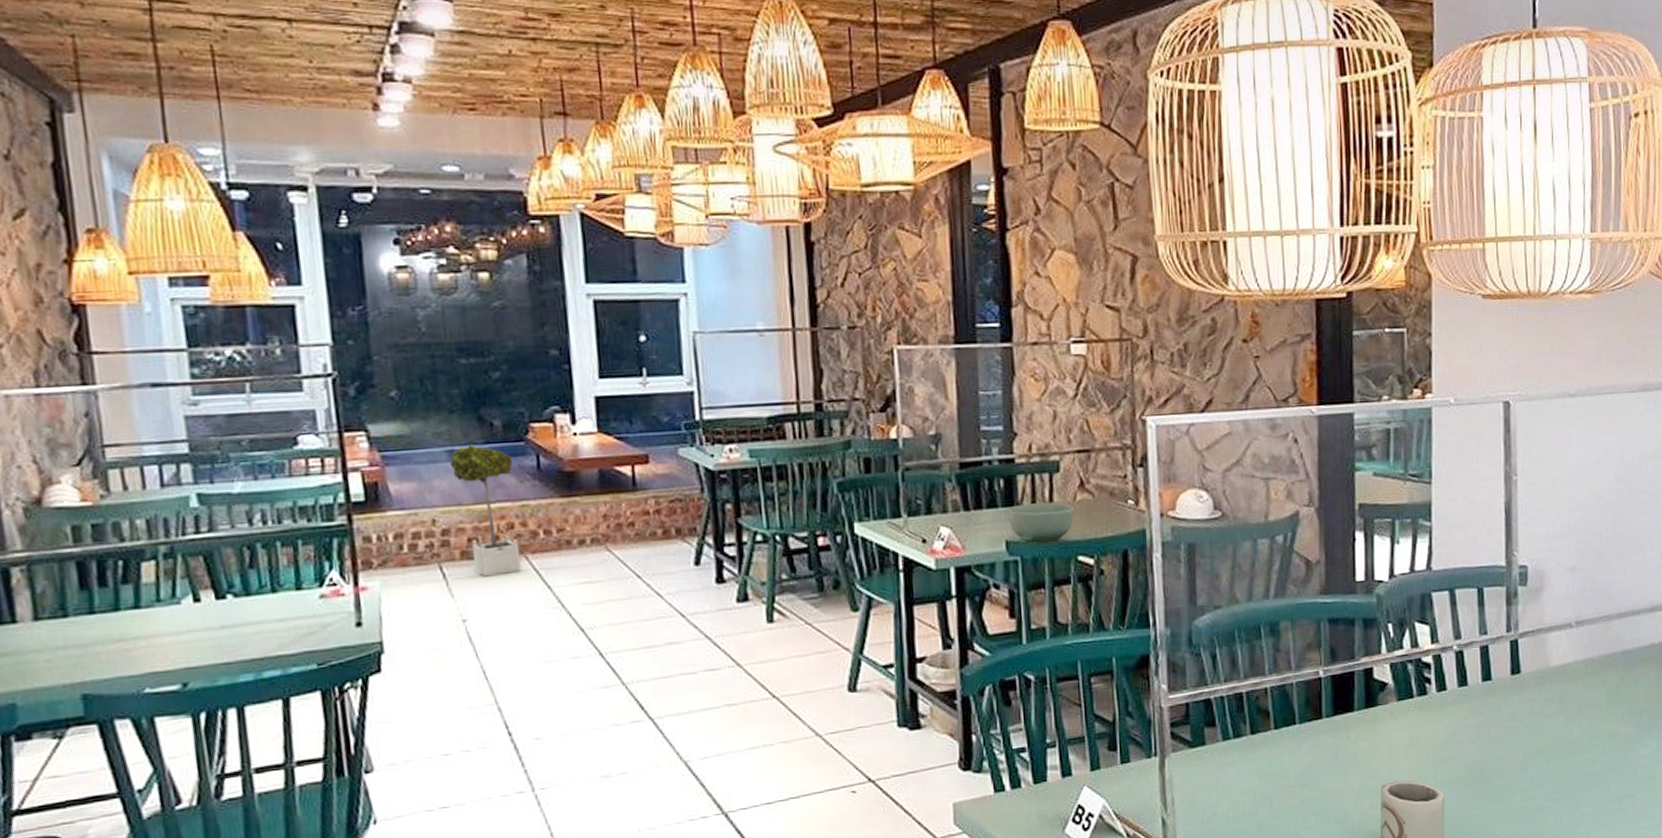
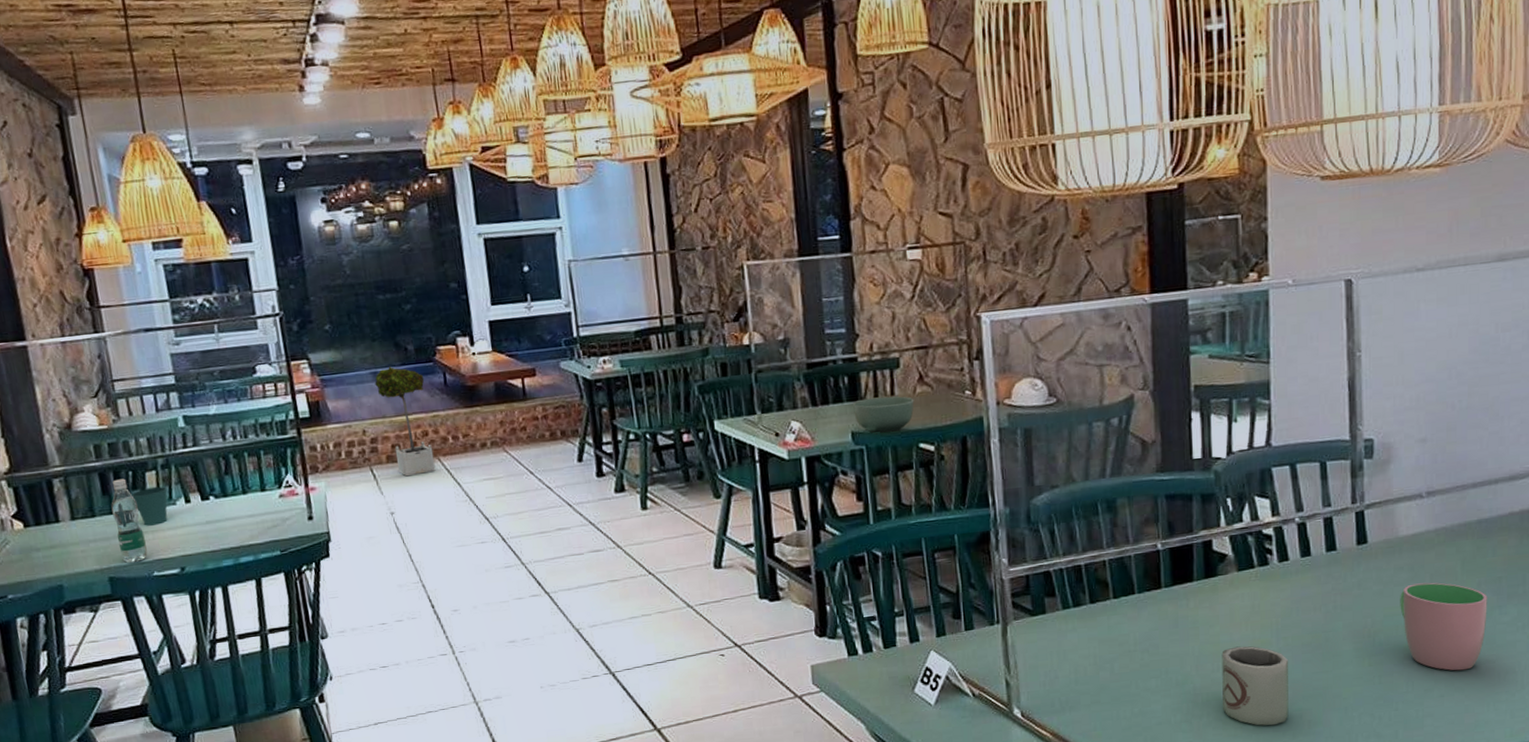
bottle: none [90,569,138,676] -> present [111,478,148,563]
cup: none [120,581,170,630] -> present [131,487,168,526]
cup: none [1550,714,1630,806] -> present [1400,582,1488,671]

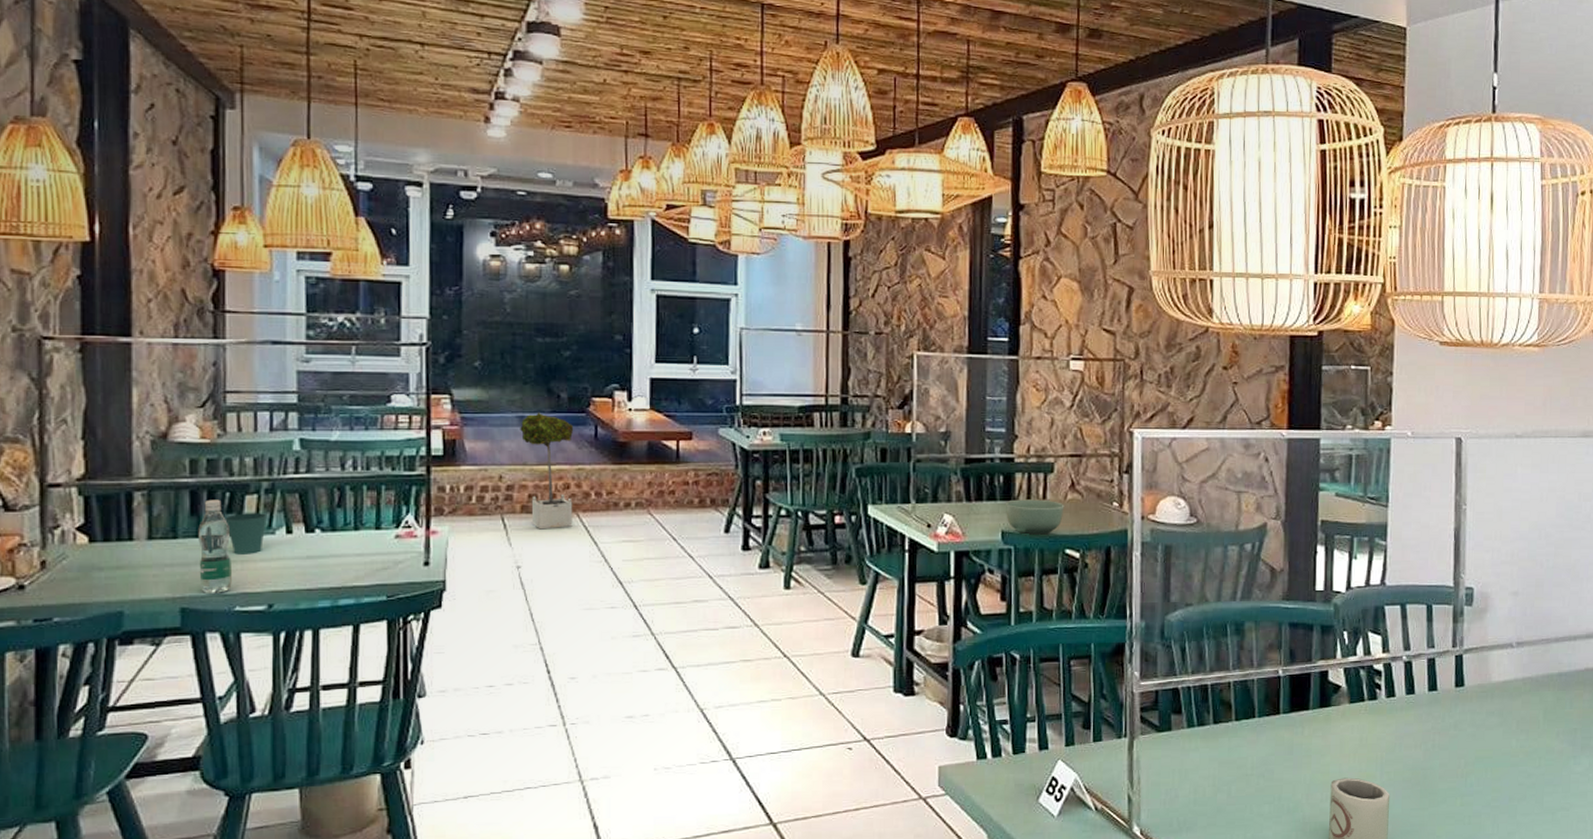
cup: present [1400,582,1488,671] -> none [1490,728,1565,816]

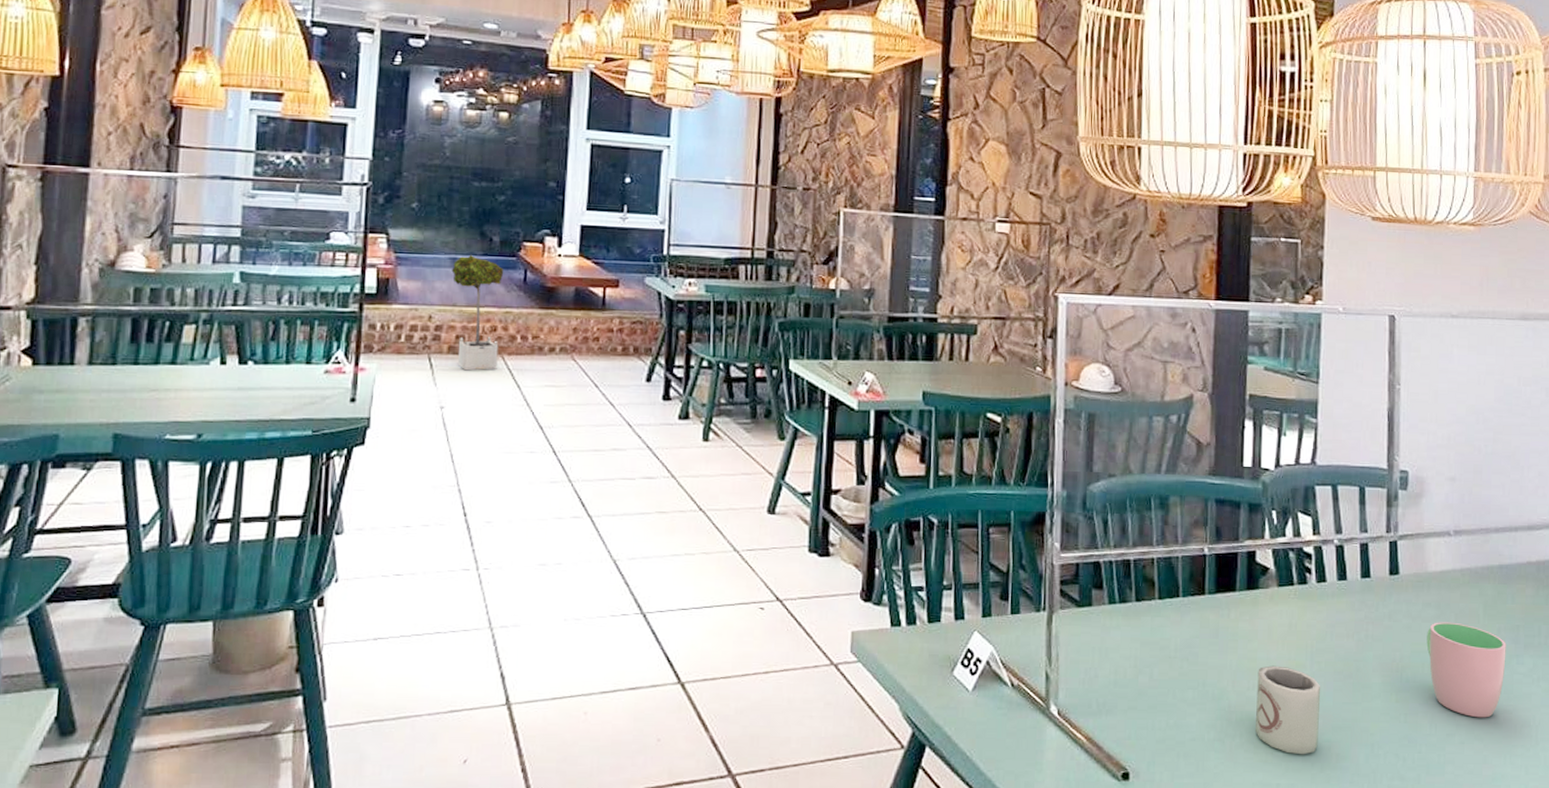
bottle: present [198,499,232,593] -> none [134,328,167,421]
cup: present [225,513,268,554] -> none [163,342,204,384]
bowl: present [1005,499,1065,537] -> none [927,360,987,400]
cup: none [1490,728,1565,816] -> present [1426,622,1506,718]

